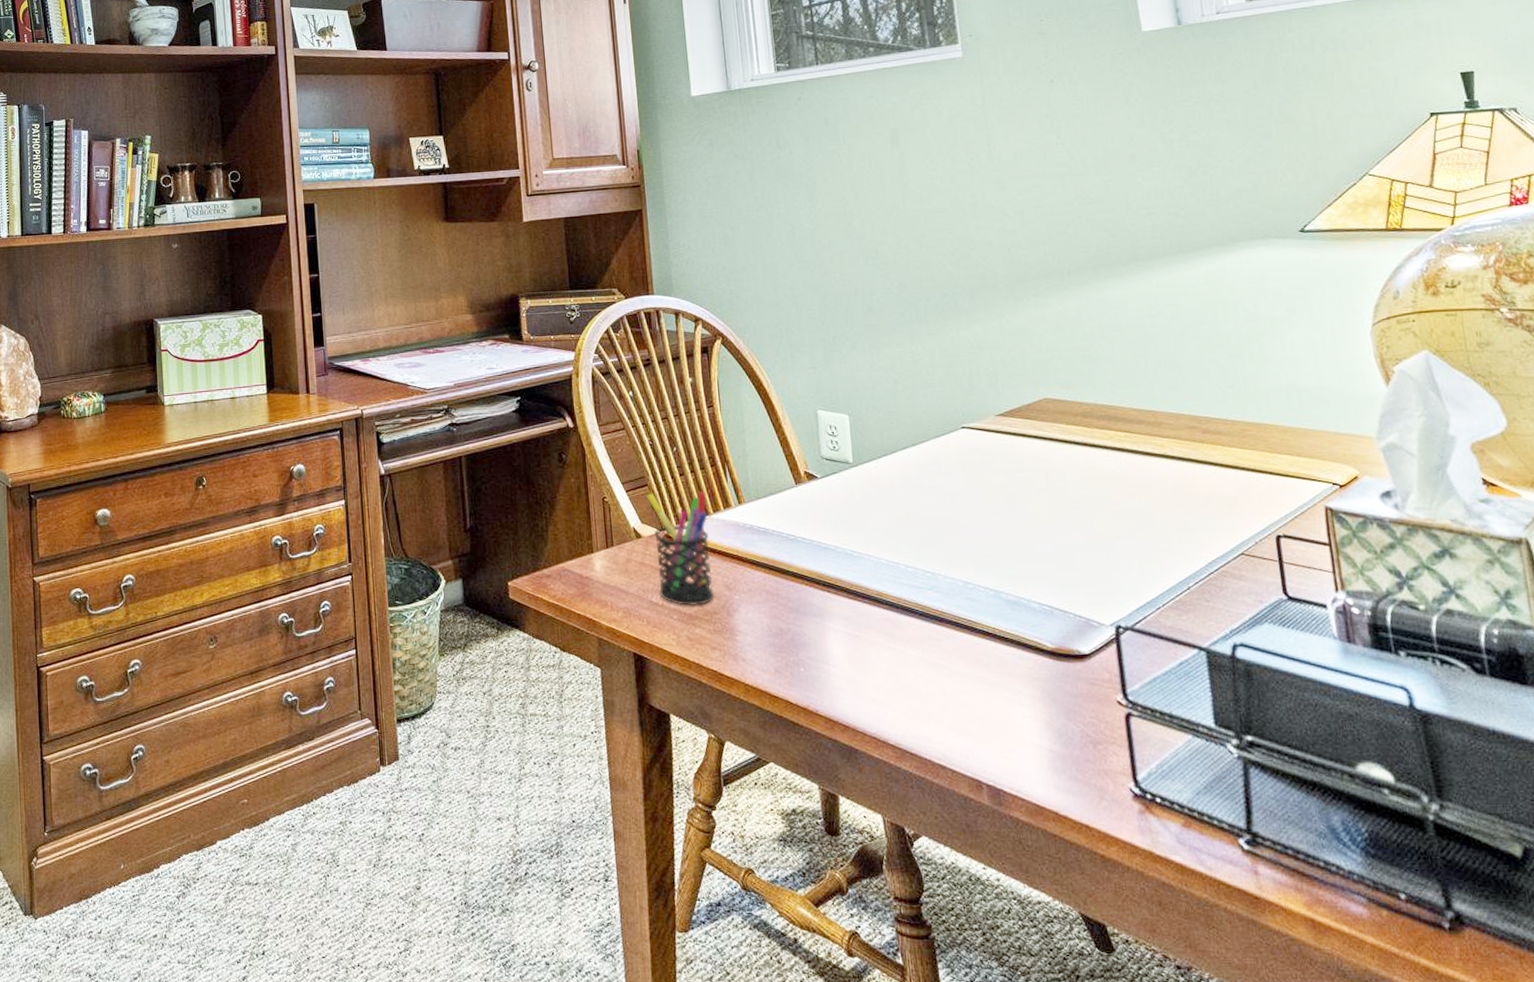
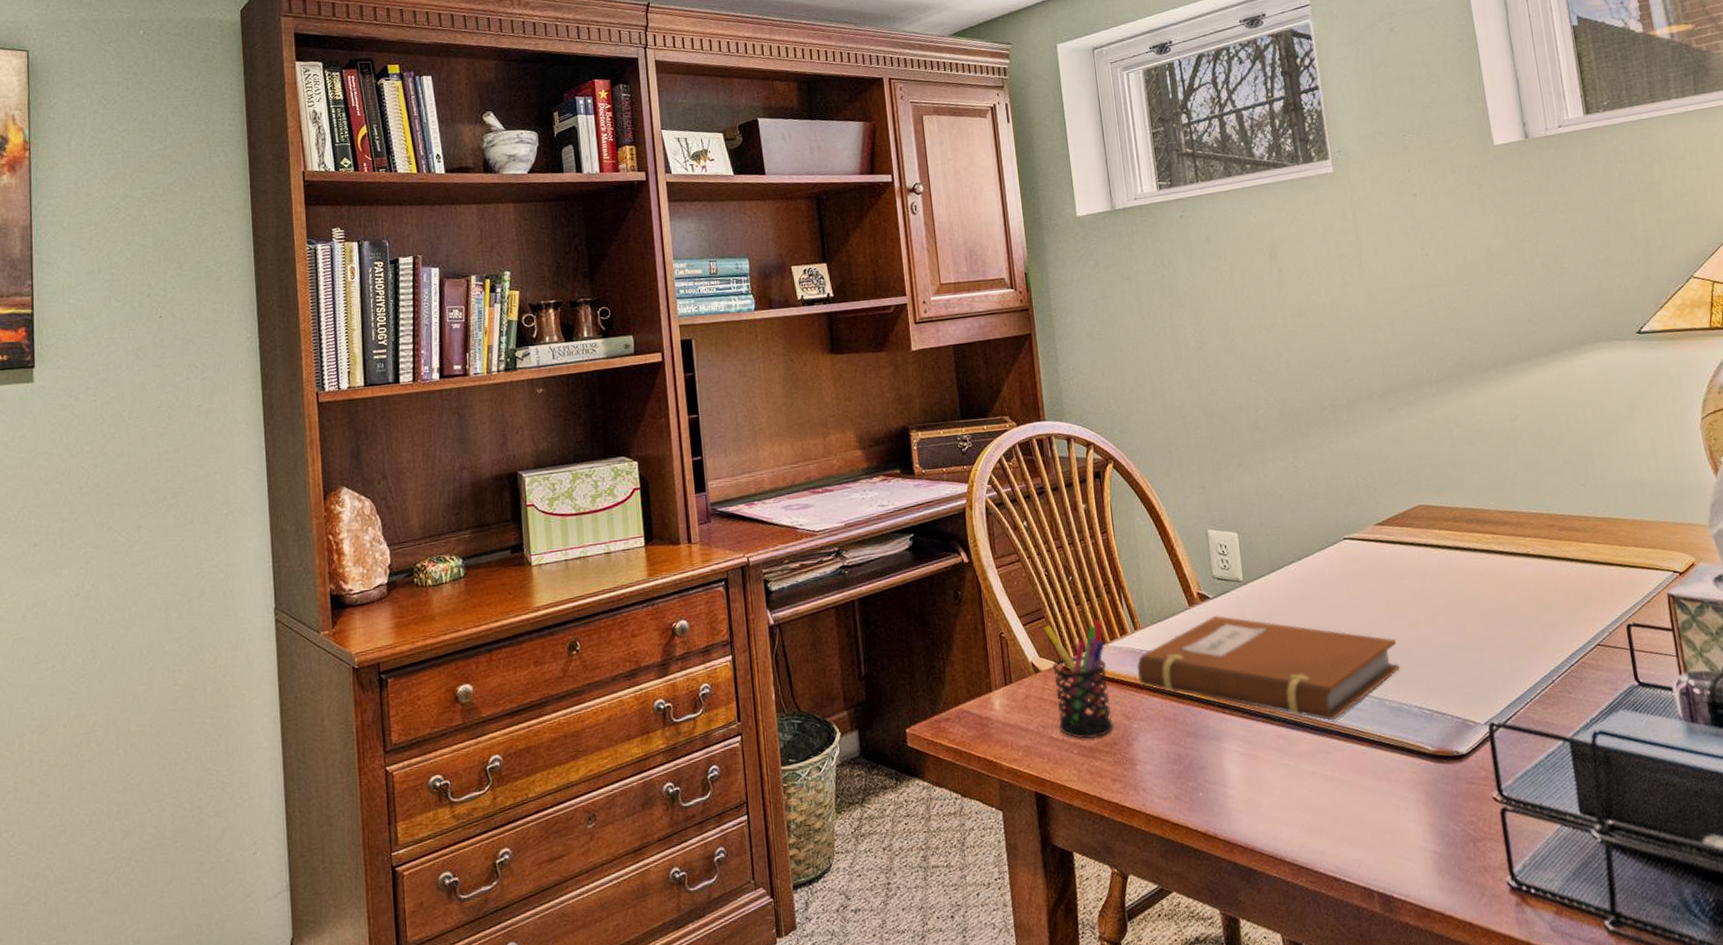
notebook: none [739,495,1019,608] -> present [1136,615,1400,720]

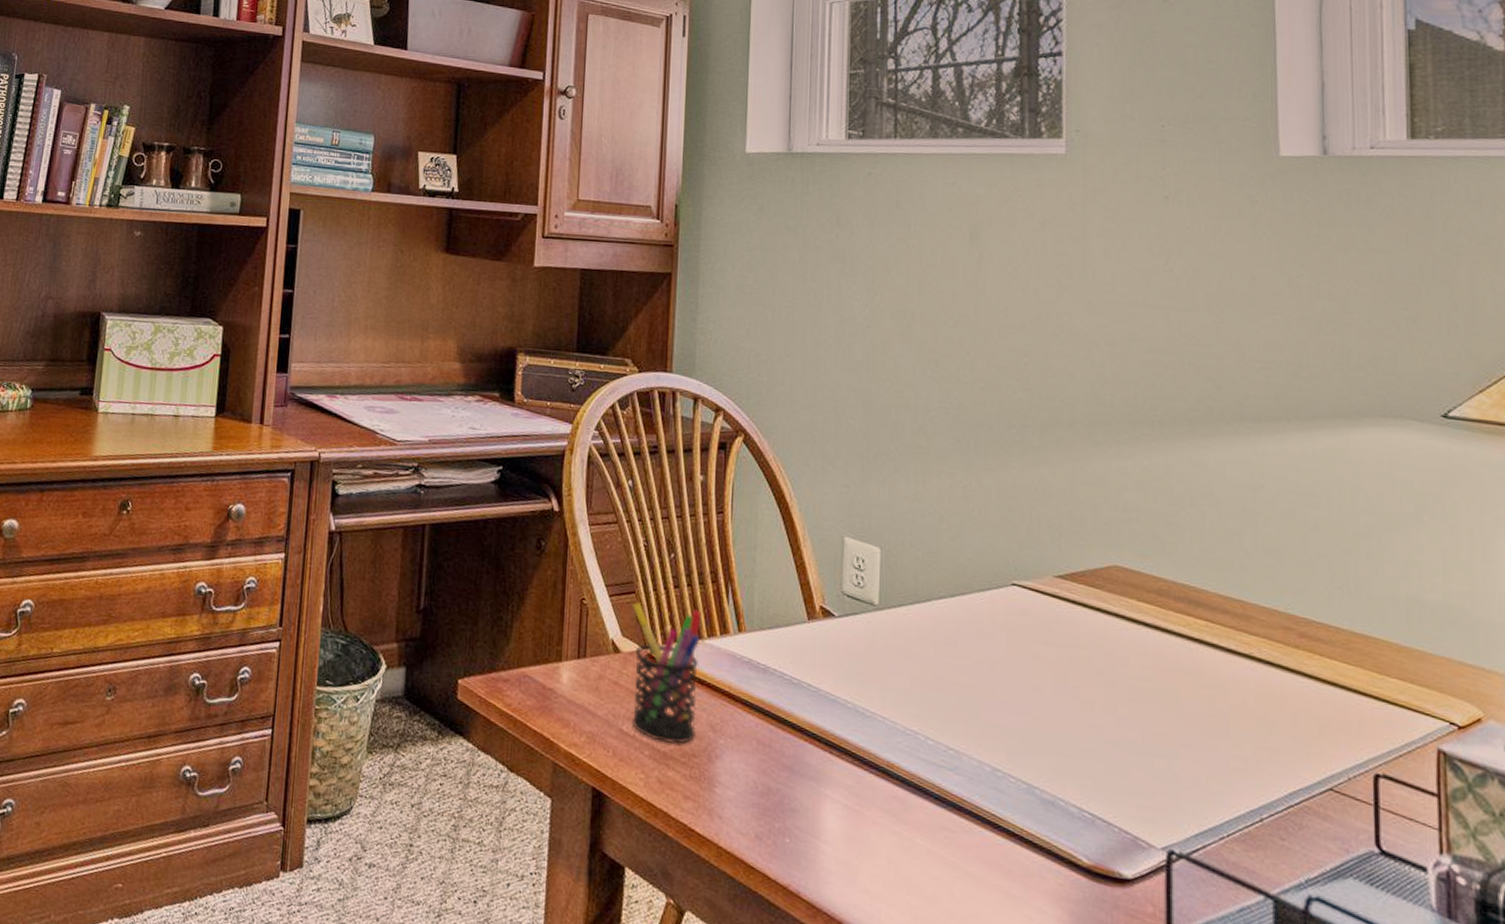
notebook: present [1136,615,1400,720] -> none [734,637,1061,795]

